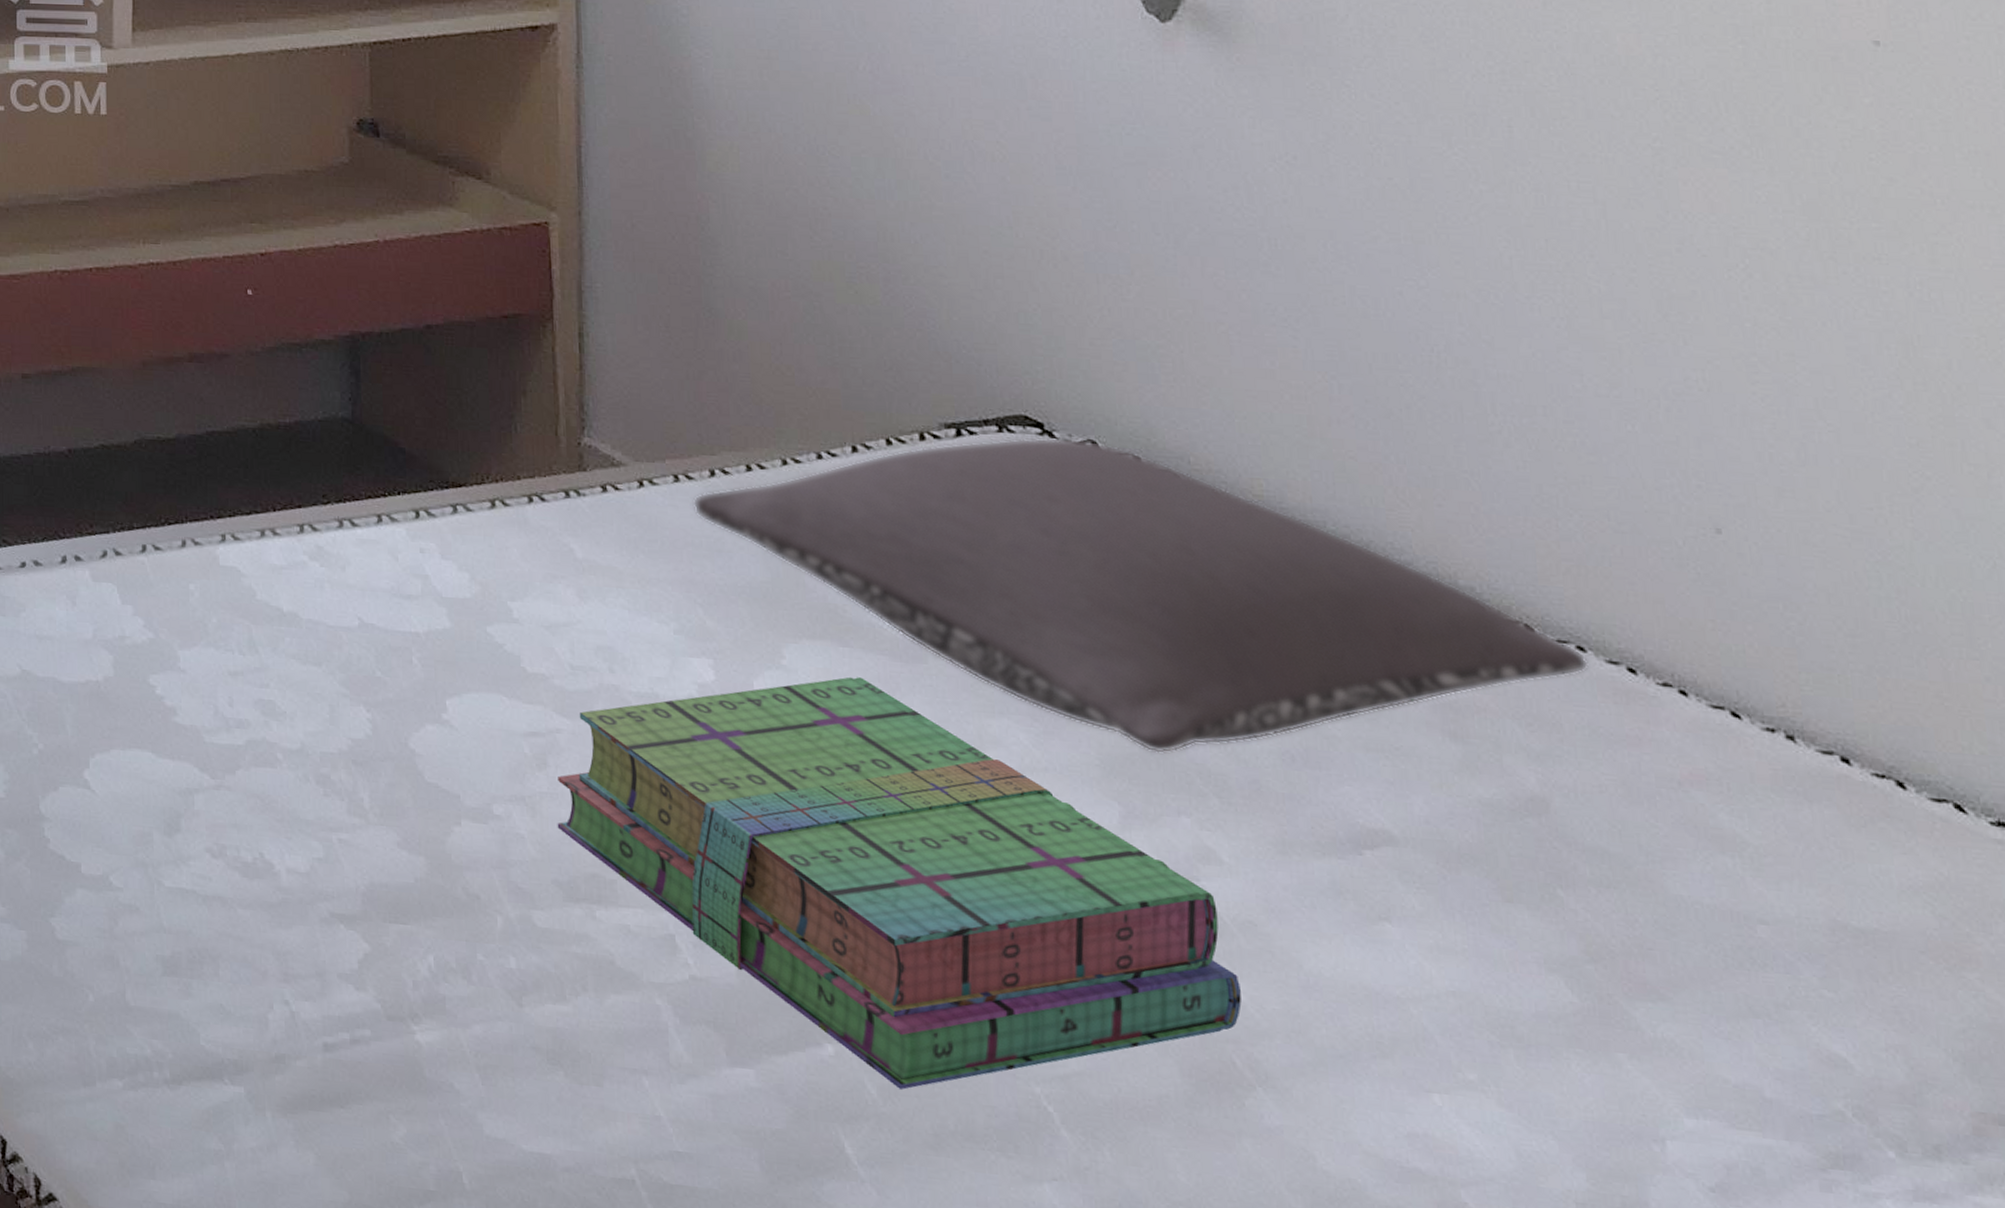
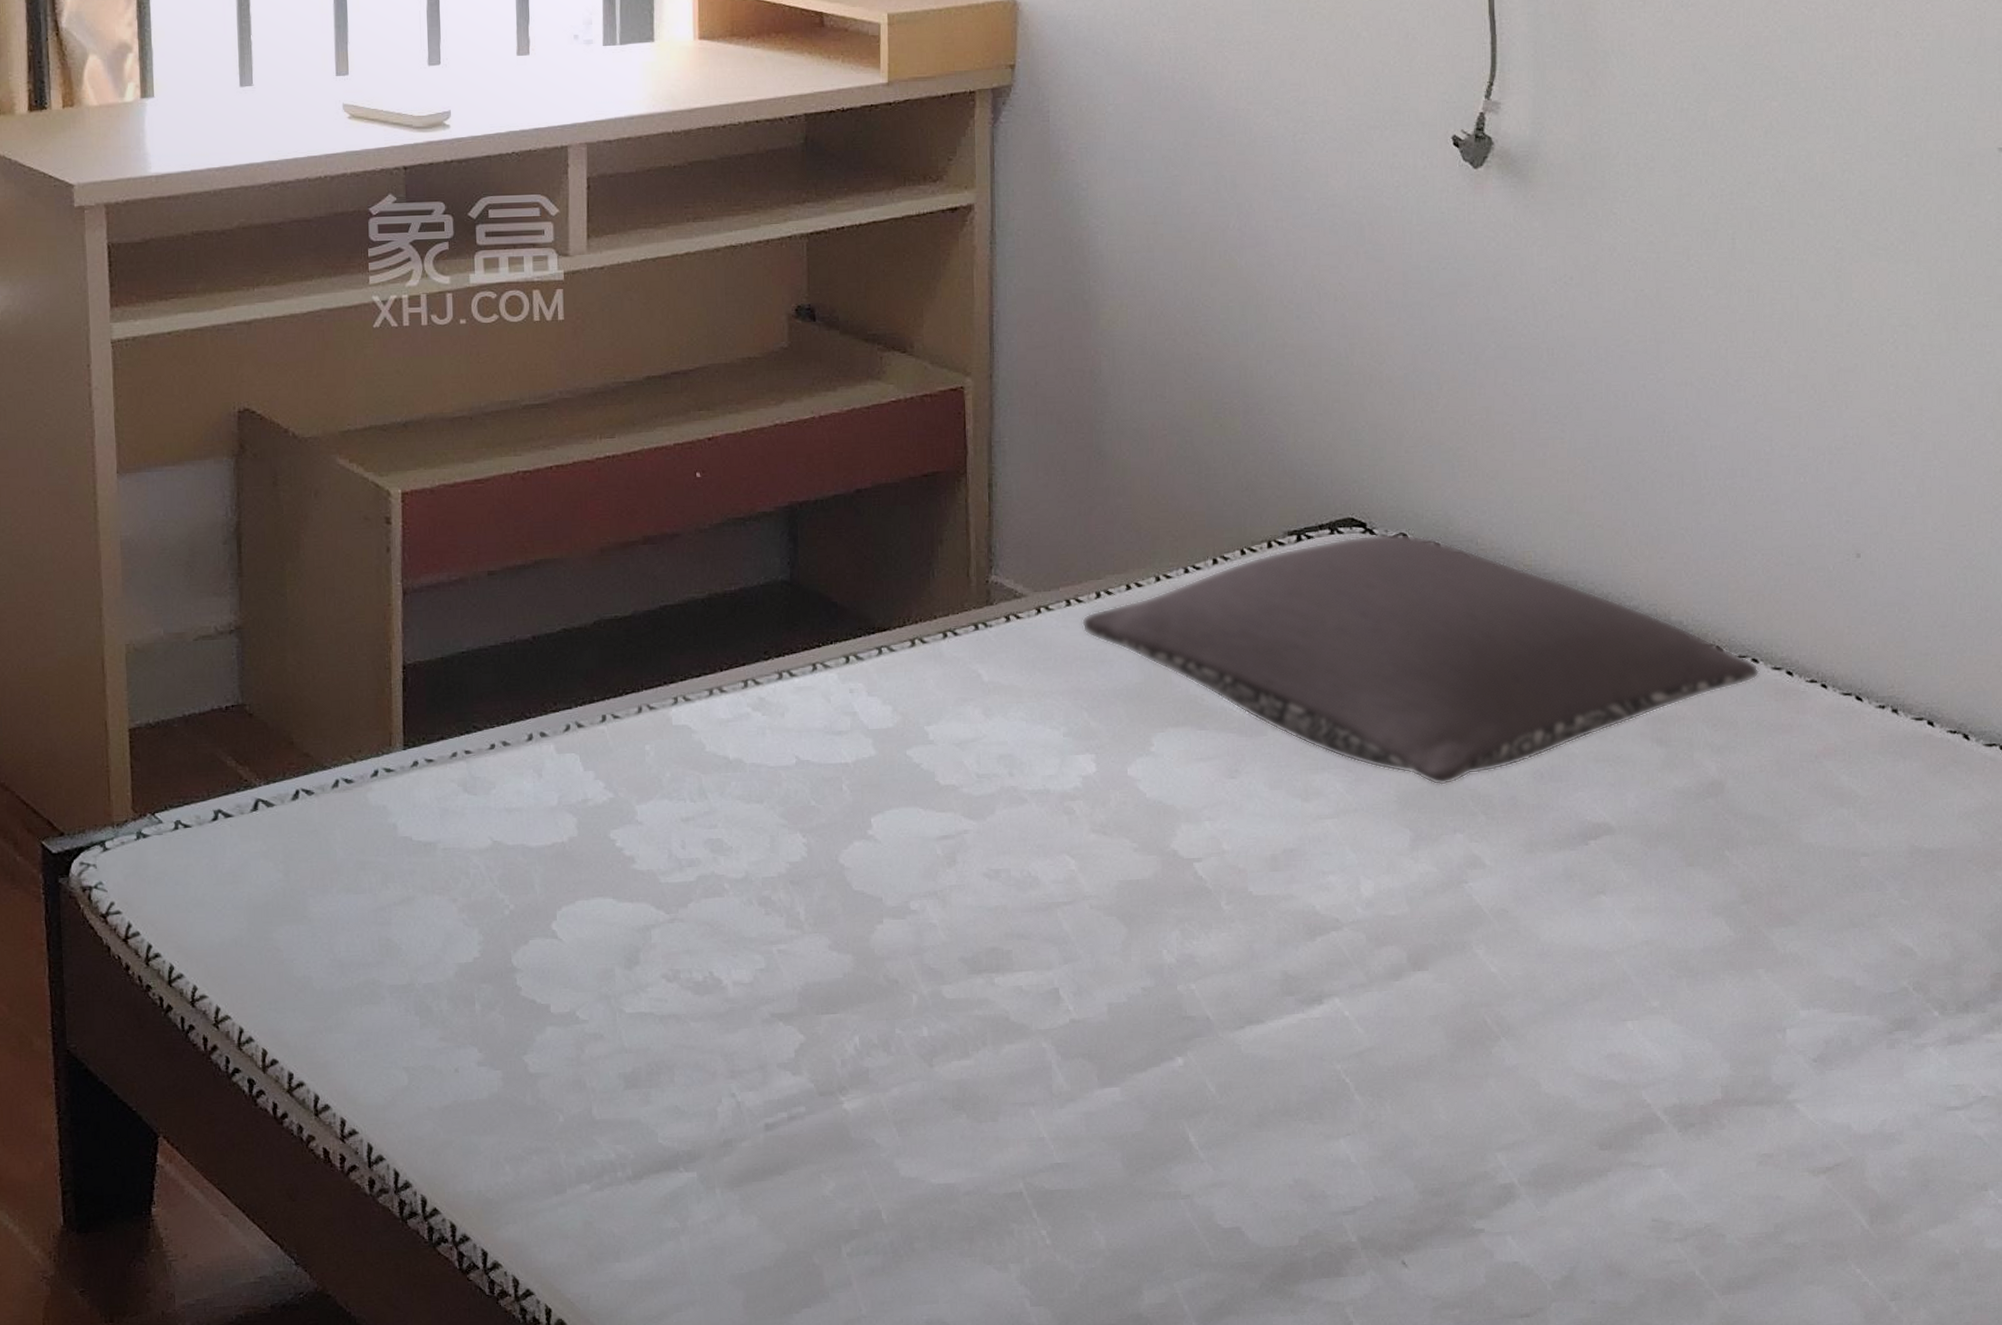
stack of books: present [557,677,1242,1090] -> none [963,754,1493,1084]

